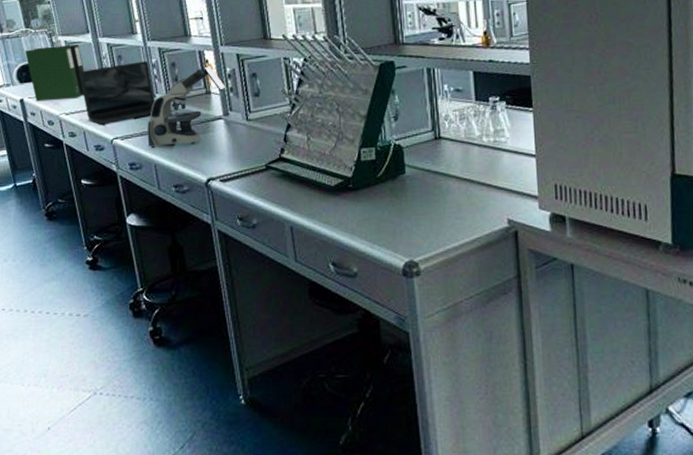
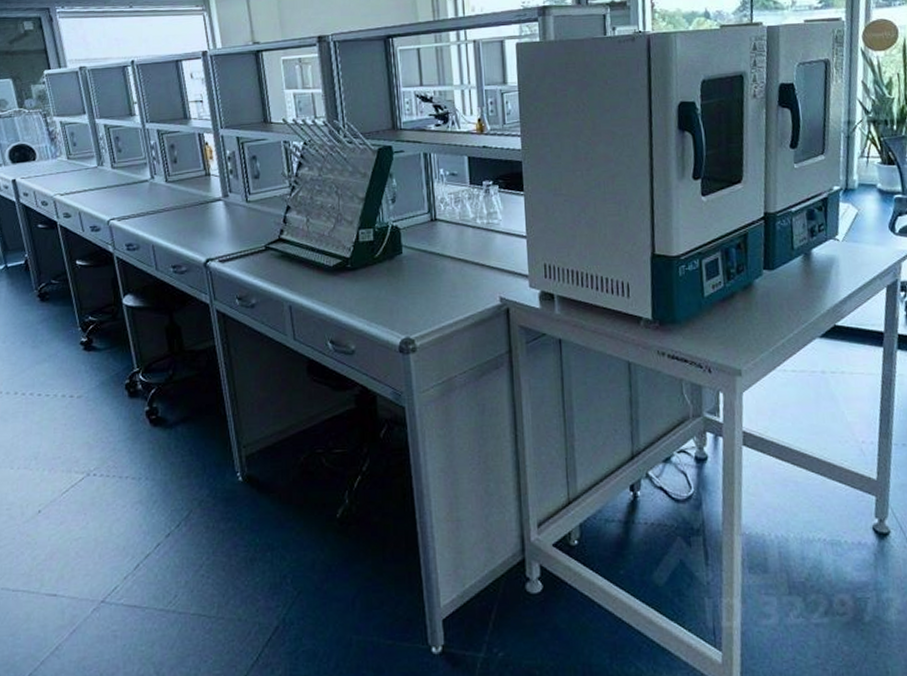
binder: present [24,44,85,102] -> none [17,125,80,182]
laptop: present [78,61,172,126] -> none [74,143,170,207]
microscope: present [147,65,226,148] -> none [145,147,226,229]

